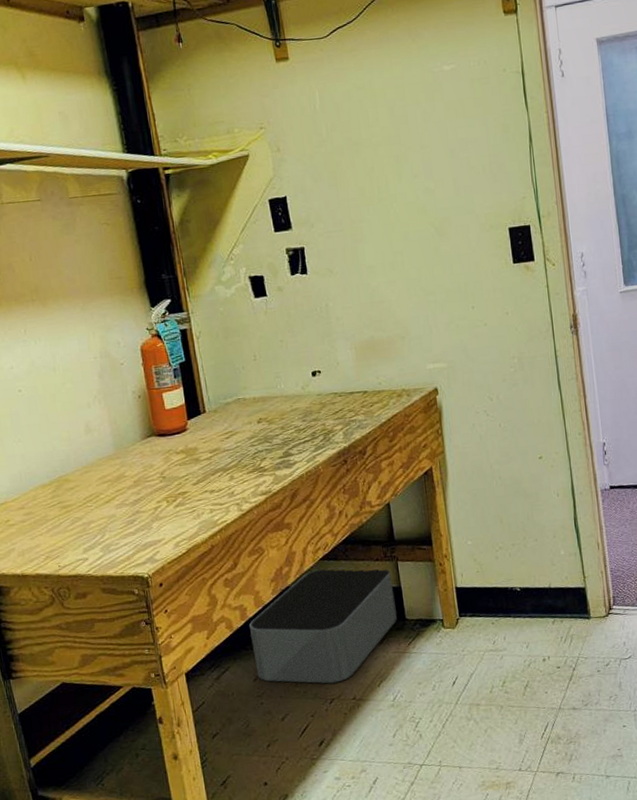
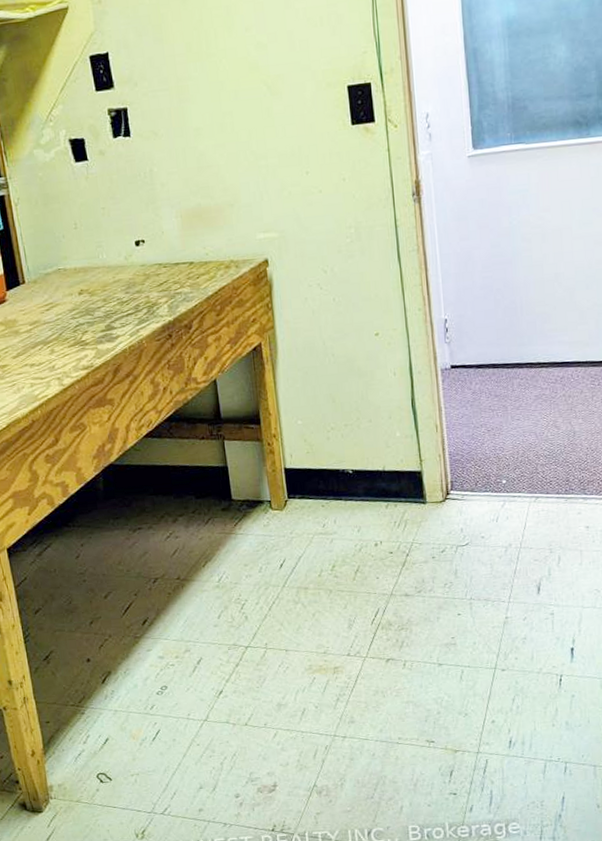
storage bin: present [249,567,397,684] -> none [71,446,223,563]

